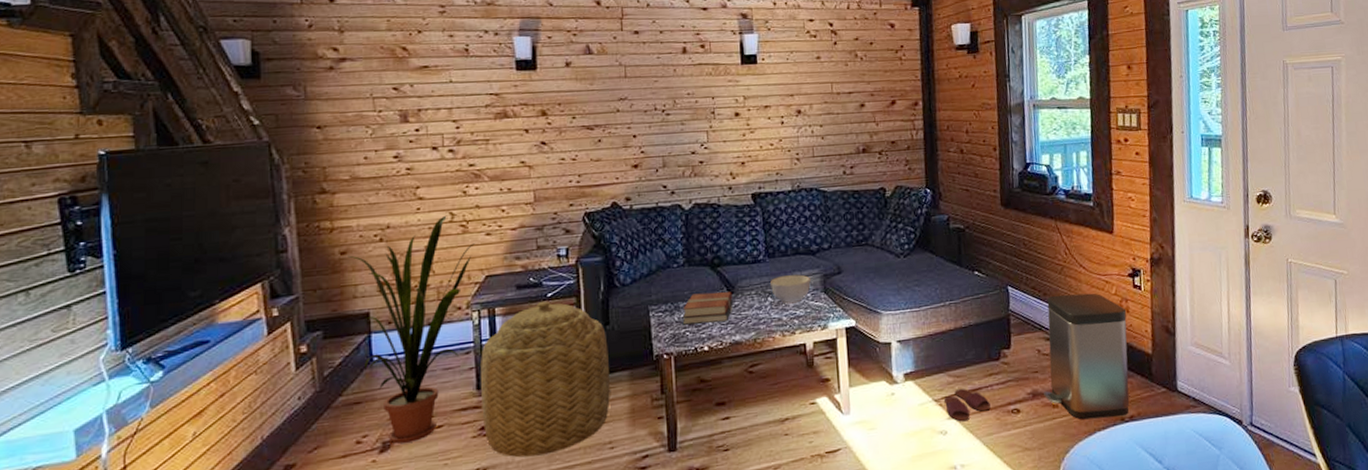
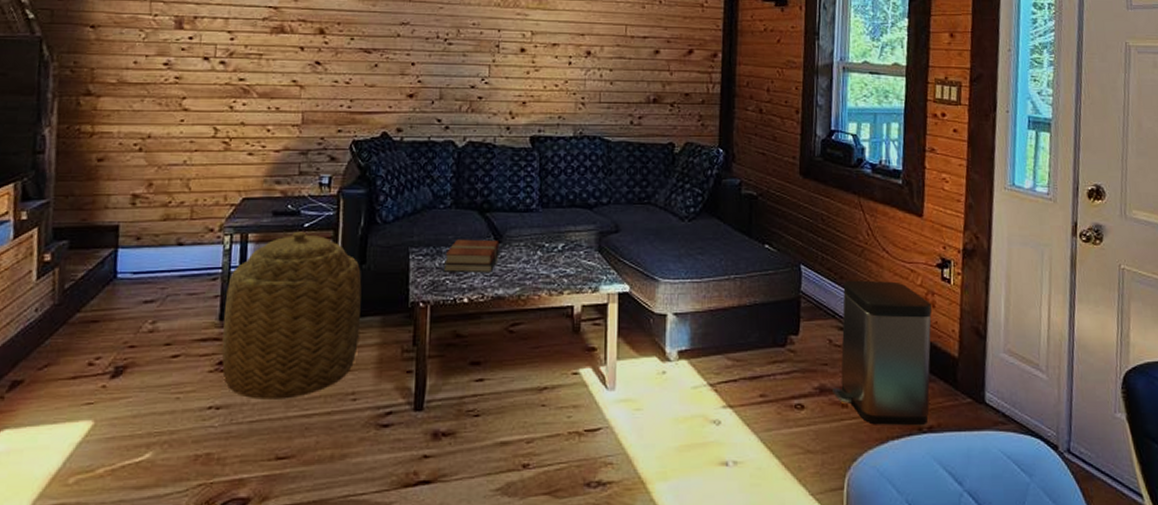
house plant: present [348,215,475,444] -> none [104,130,236,370]
bowl: present [770,274,811,304] -> none [541,229,585,260]
slippers: present [944,388,991,421] -> none [721,374,771,411]

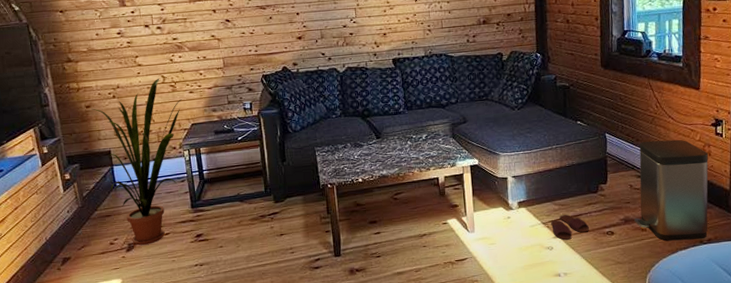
house plant: none [104,130,236,370] -> present [91,78,182,245]
basket: present [221,231,362,400] -> none [192,143,290,258]
books: present [443,239,501,274] -> none [341,137,381,162]
slippers: none [721,374,771,411] -> present [551,214,589,240]

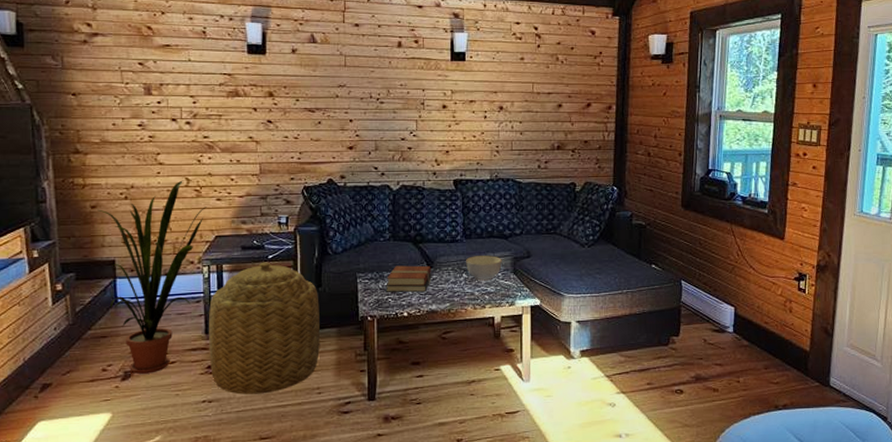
basket: none [192,143,290,258] -> present [209,262,320,395]
books: none [341,137,381,162] -> present [385,265,433,293]
bowl: none [409,123,442,147] -> present [466,256,502,281]
slippers: present [551,214,589,240] -> none [615,367,656,396]
pedal bin: present [633,139,709,241] -> none [705,292,790,404]

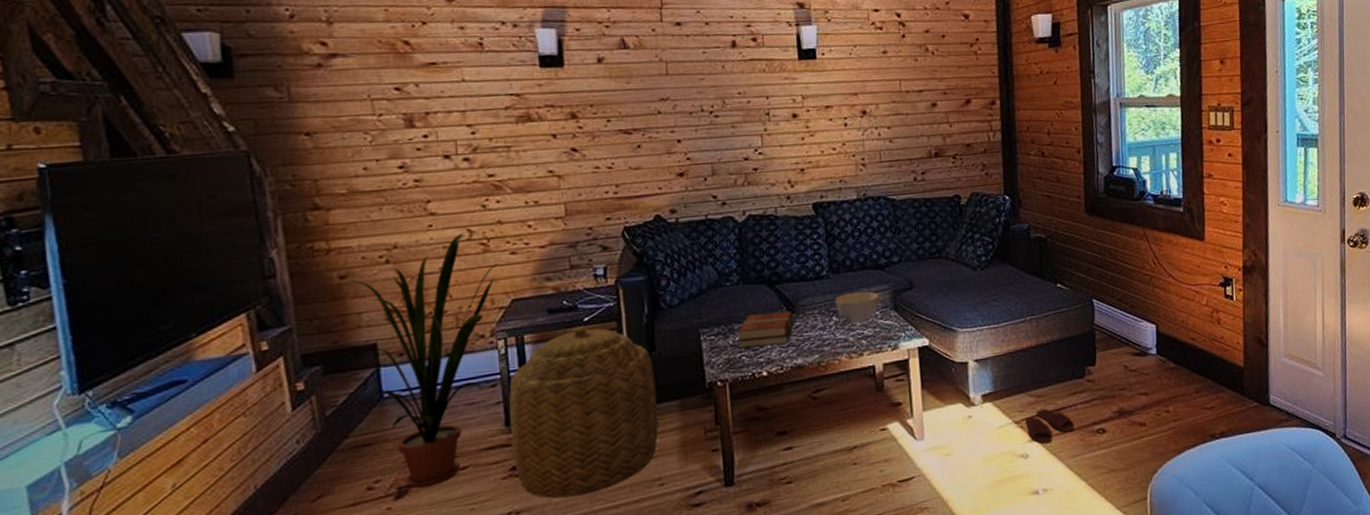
slippers: none [615,367,656,396] -> present [1025,408,1074,444]

